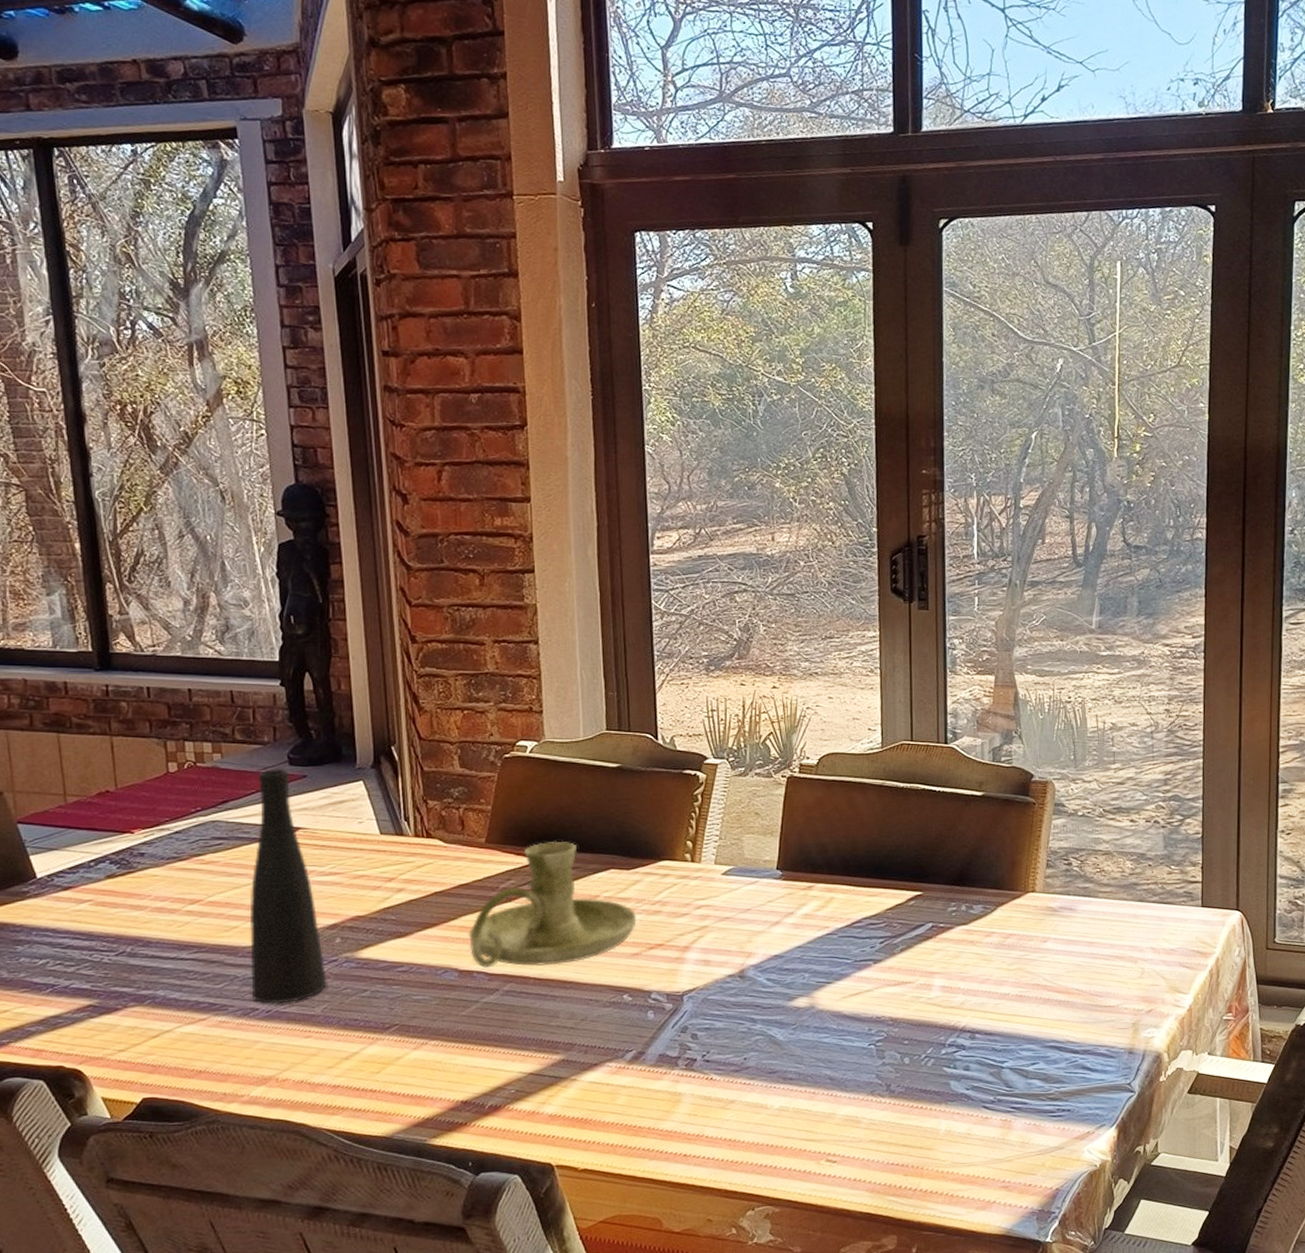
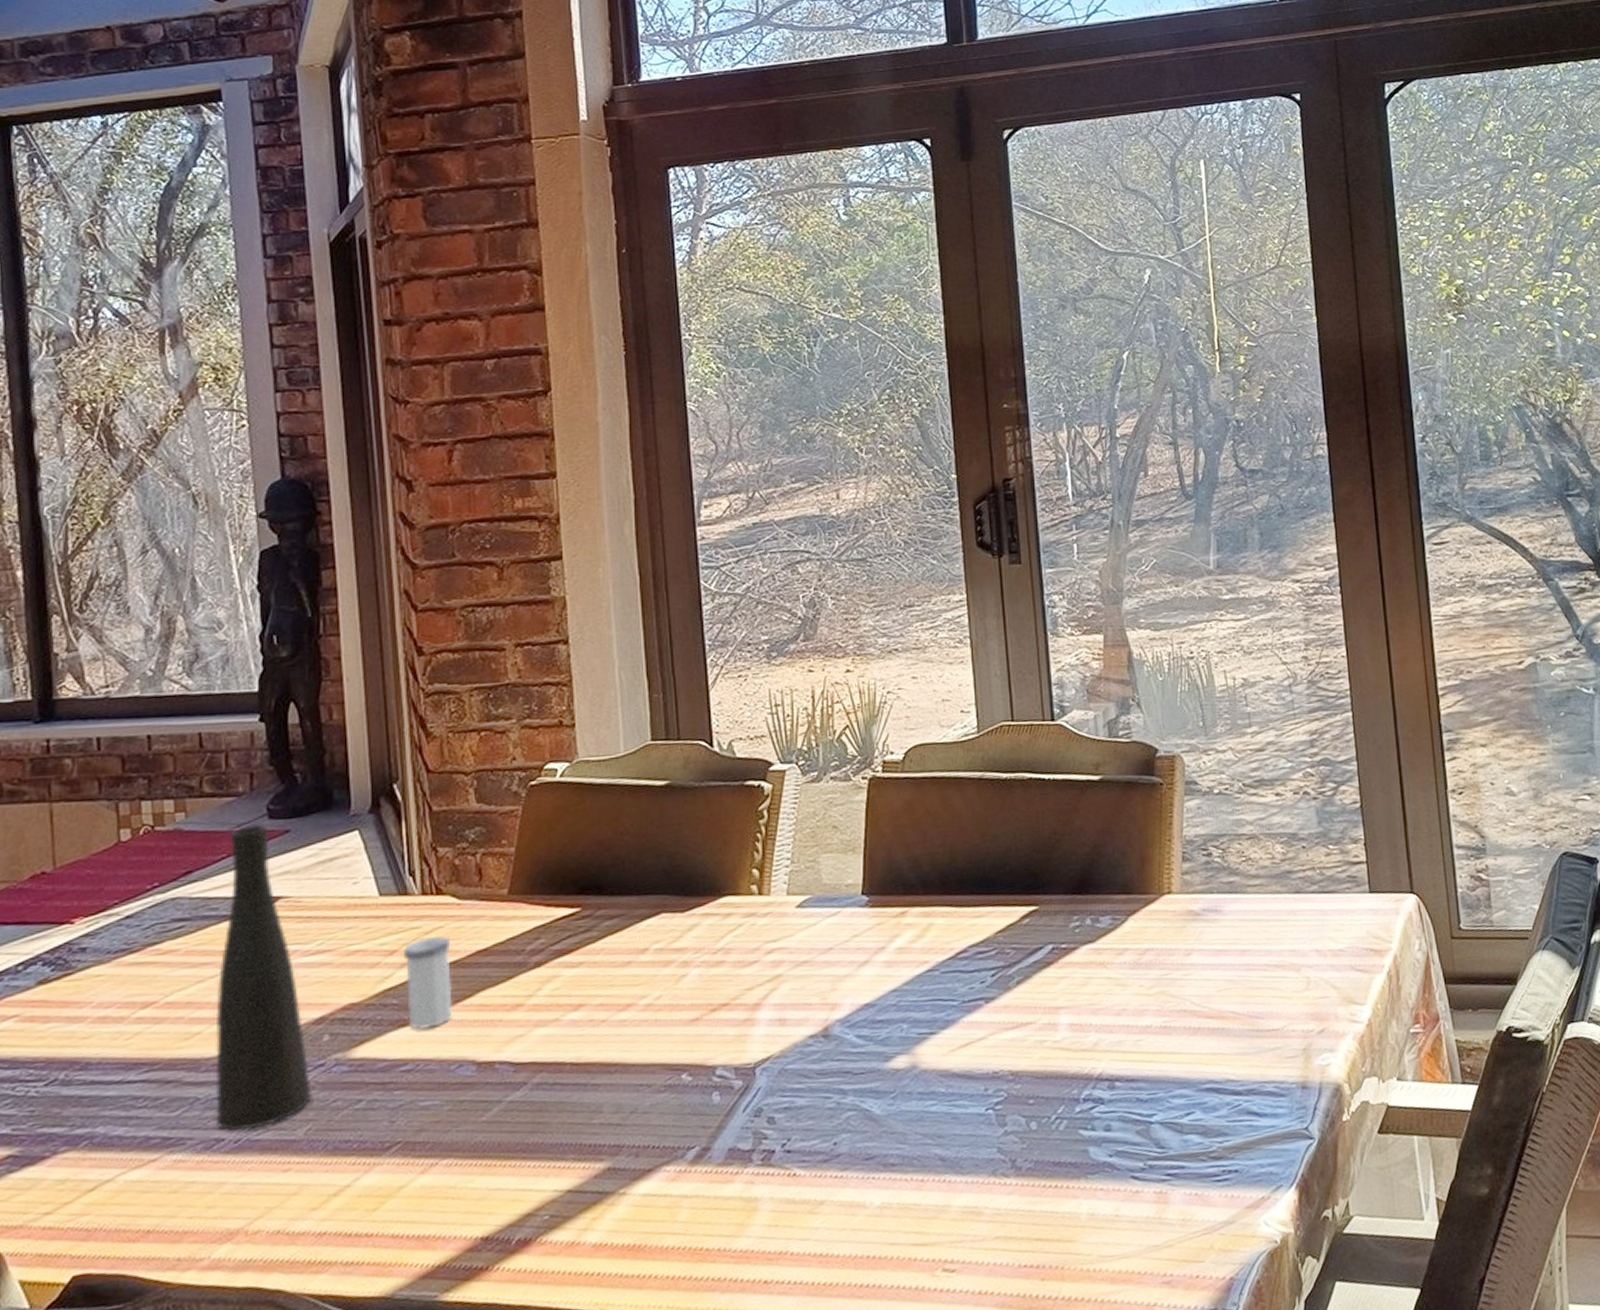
salt shaker: none [400,870,440,942] -> present [404,936,453,1031]
candle holder: present [468,841,637,968] -> none [488,883,695,1056]

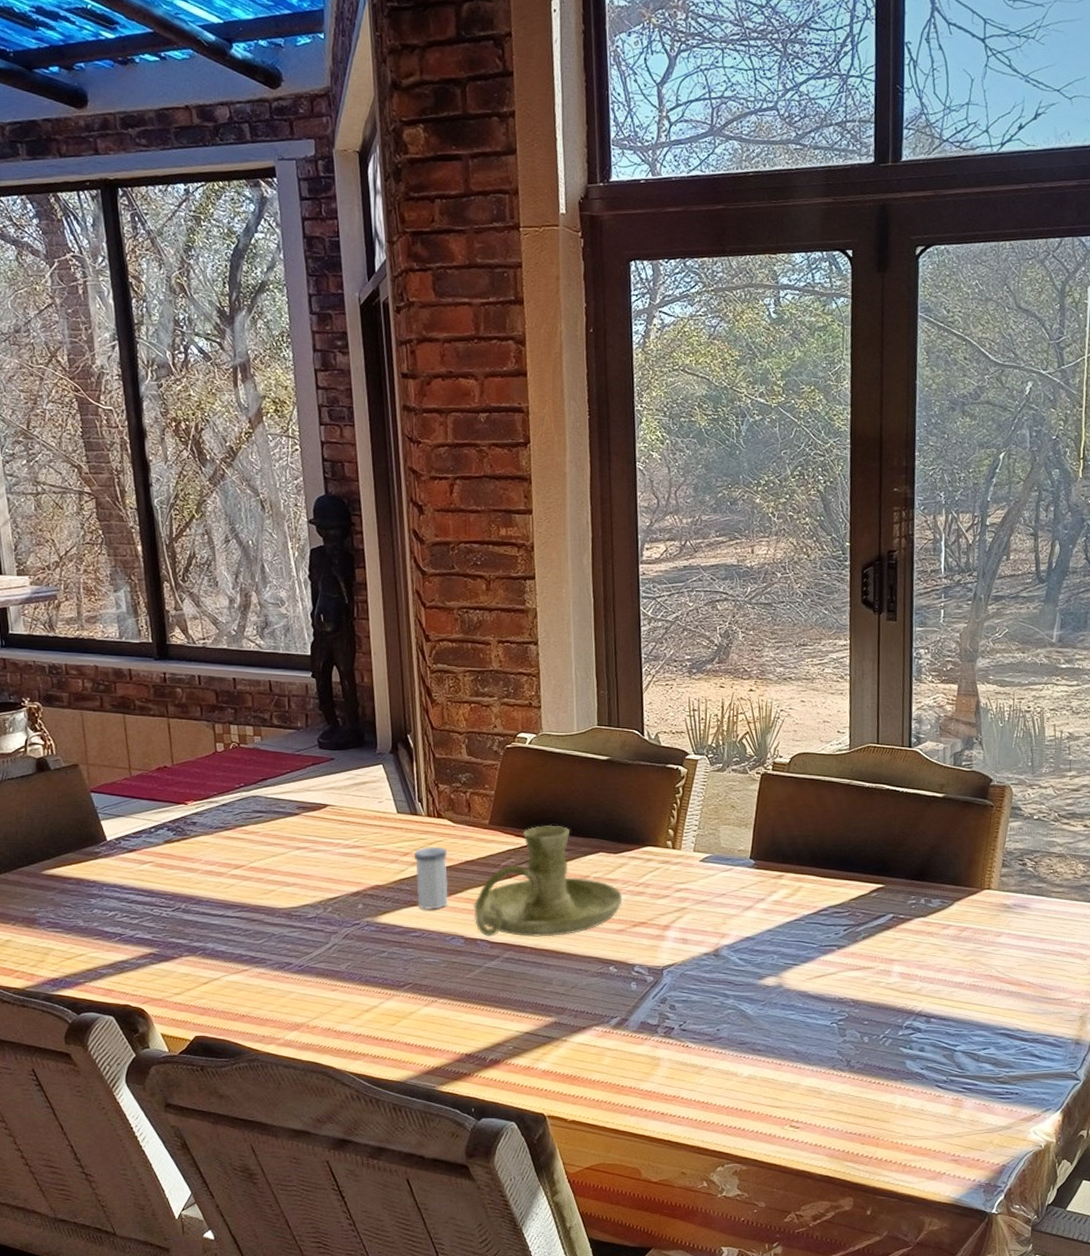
vase: present [215,823,314,1131] -> none [284,750,352,960]
candle holder: none [488,883,695,1056] -> present [473,825,623,937]

